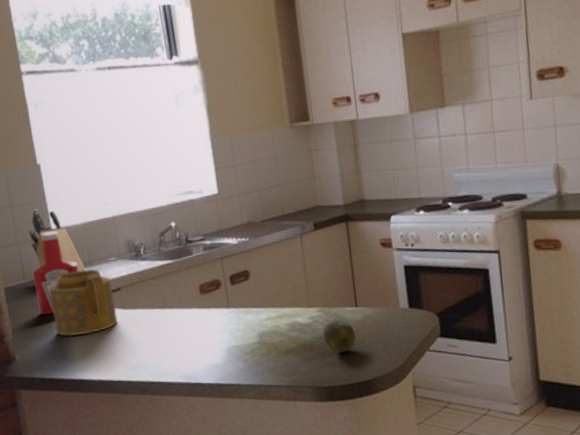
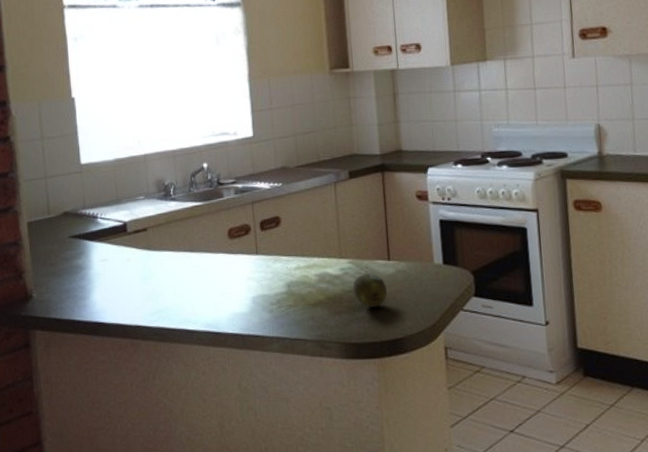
knife block: present [29,209,86,272] -> none [58,143,113,210]
ketchup bottle: present [32,232,79,315] -> none [57,167,106,253]
teapot: present [49,268,118,337] -> none [73,206,142,277]

